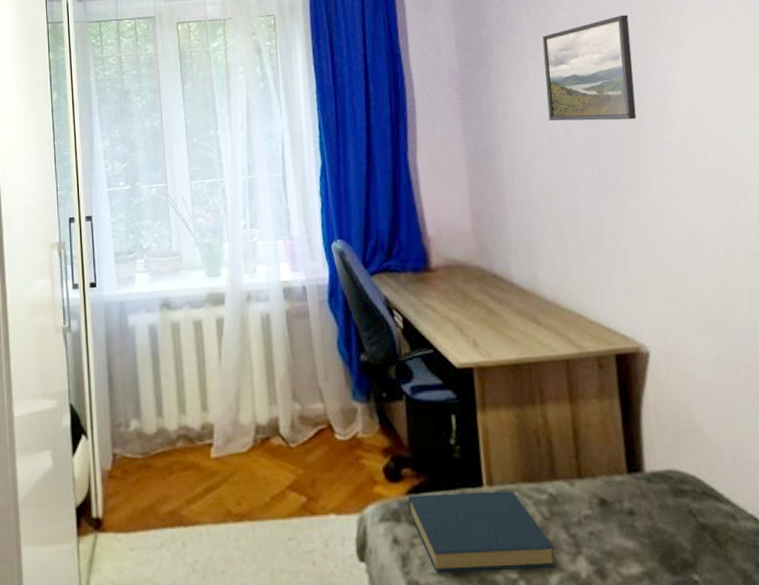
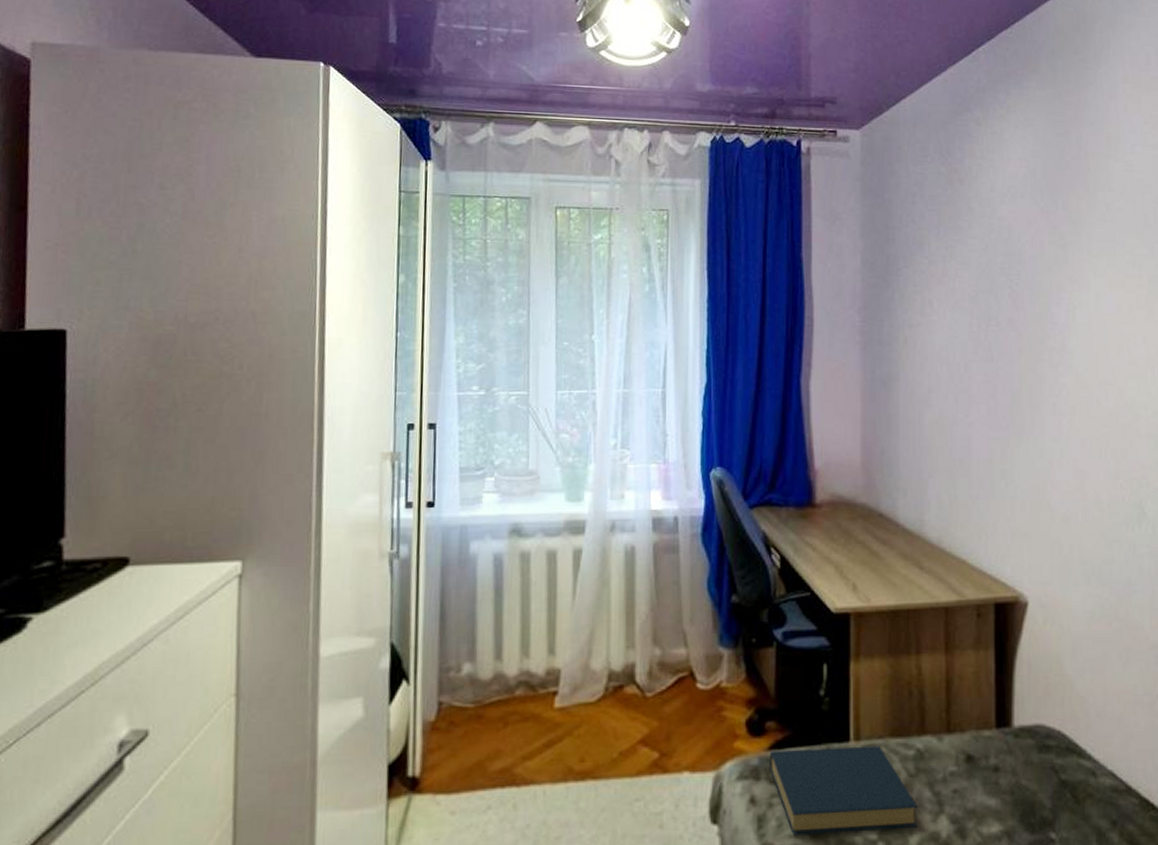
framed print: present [542,14,637,122] -> none [949,247,1038,358]

